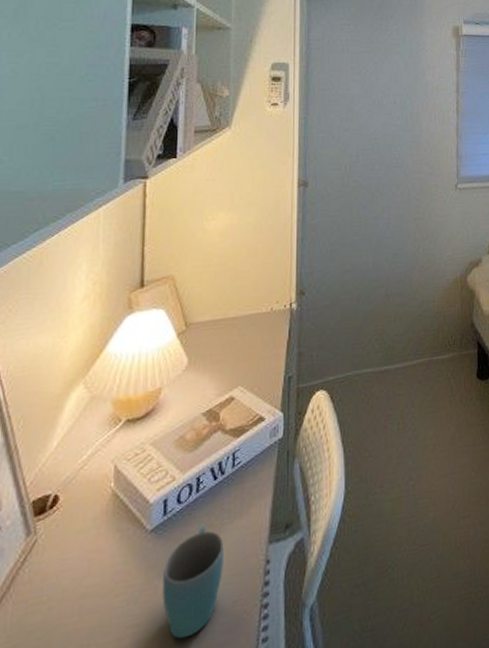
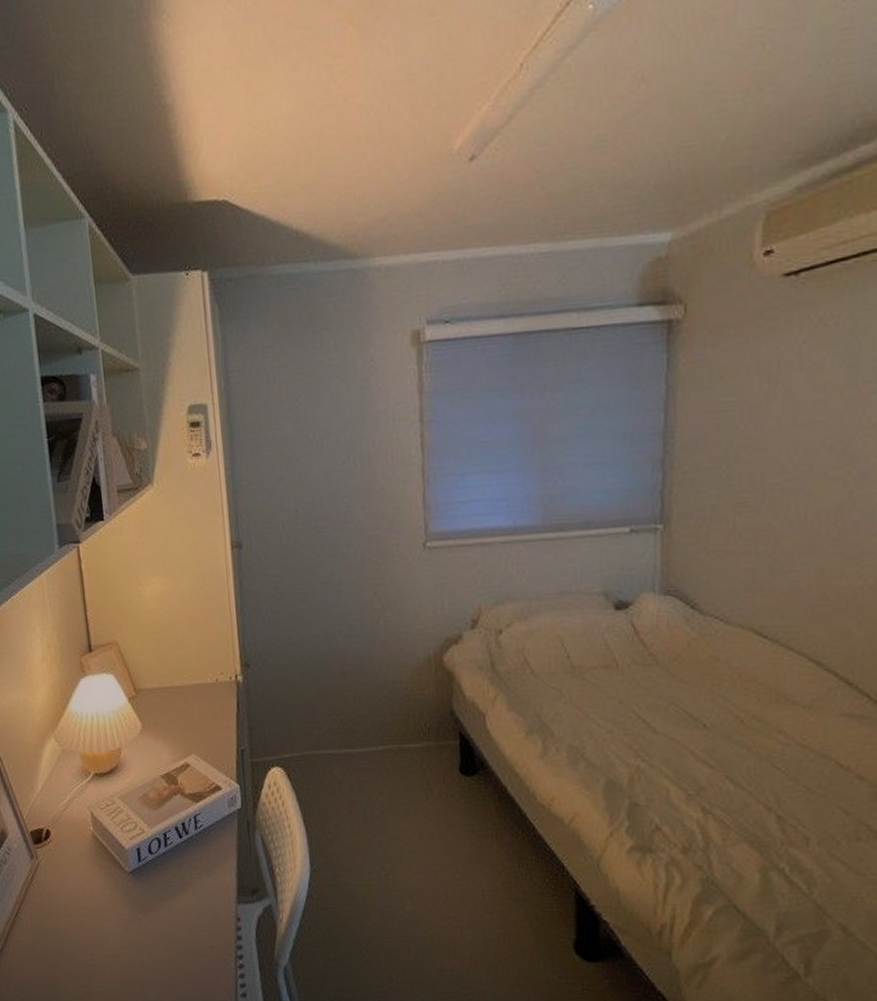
mug: present [162,523,224,639] -> none [144,875,198,968]

